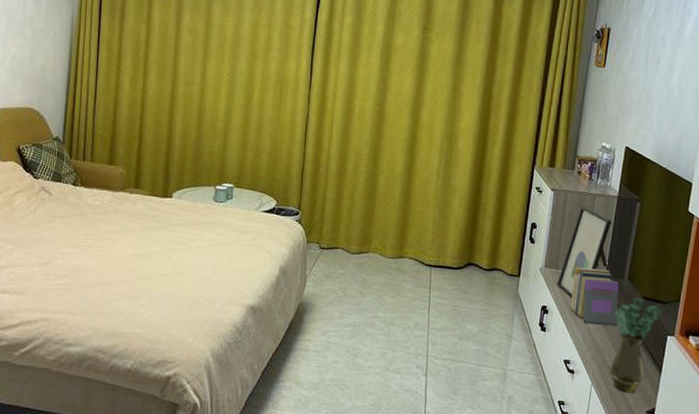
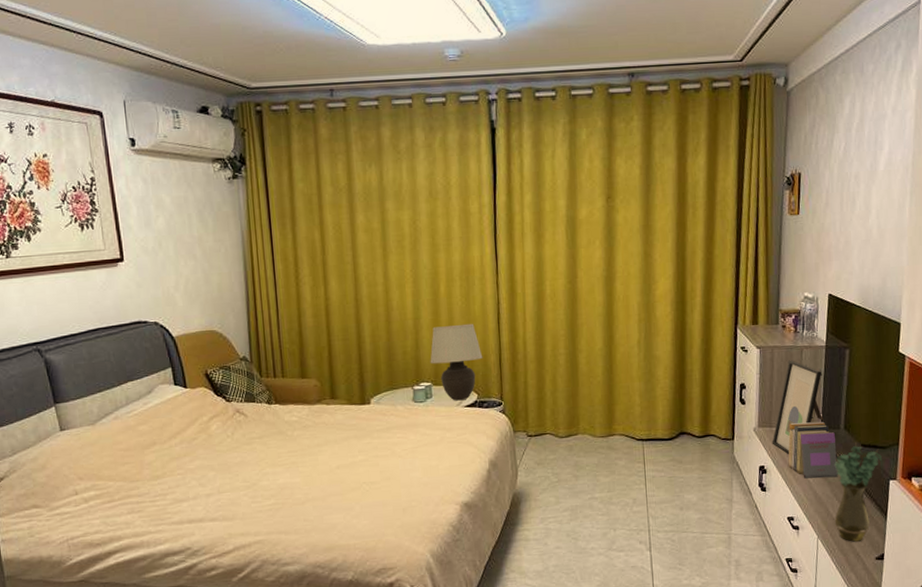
table lamp: none [235,131,287,206] -> present [430,323,483,401]

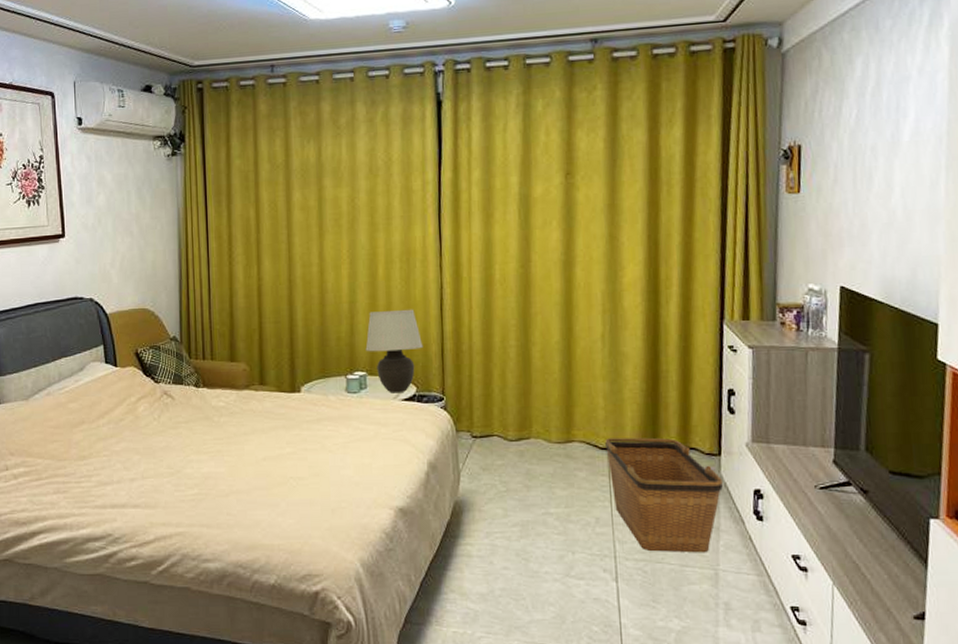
bicycle basket: none [641,428,735,523] -> present [605,437,723,553]
picture frame: present [772,360,824,455] -> none [769,363,837,478]
books: present [788,421,838,479] -> none [791,439,859,510]
vase: present [834,441,883,542] -> none [853,467,919,593]

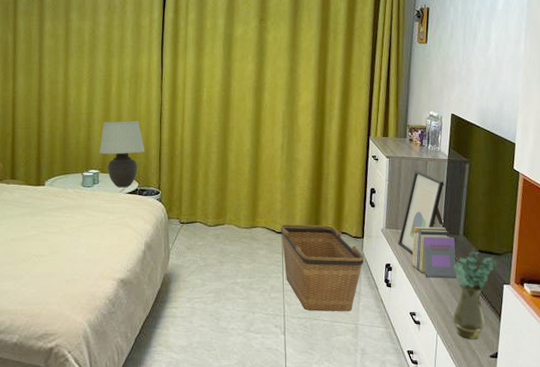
picture frame: none [769,363,837,478] -> present [397,170,445,255]
books: none [791,439,859,510] -> present [412,226,457,279]
vase: none [853,467,919,593] -> present [453,247,498,339]

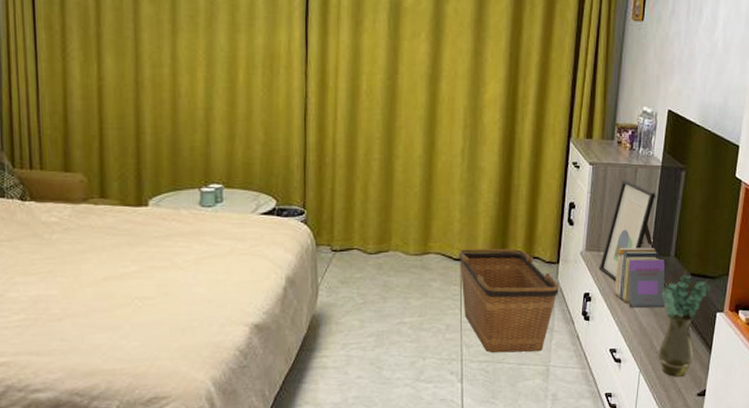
table lamp: present [99,121,145,188] -> none [222,118,285,207]

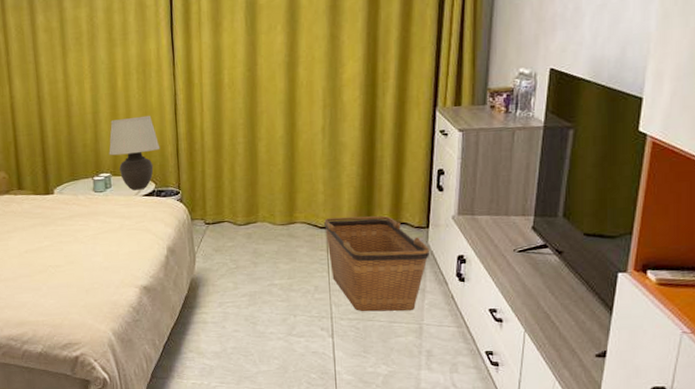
table lamp: none [222,118,285,207] -> present [109,115,160,191]
picture frame: present [599,179,656,282] -> none [473,143,538,244]
books: present [614,247,665,309] -> none [492,208,553,270]
vase: present [658,270,711,377] -> none [546,230,610,337]

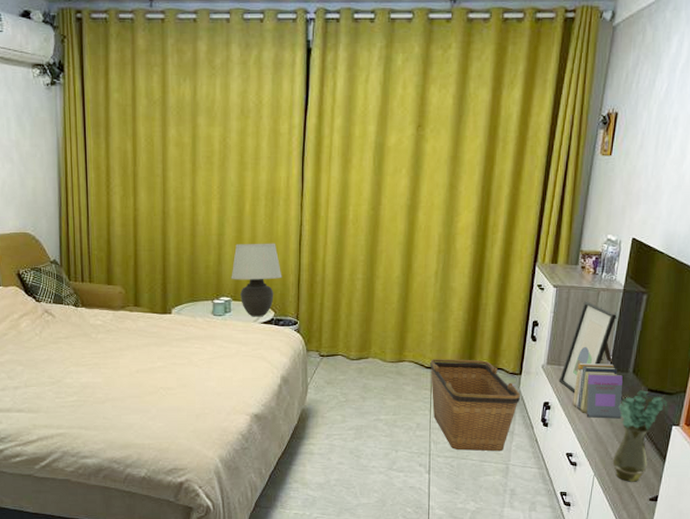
picture frame: none [473,143,538,244] -> present [558,301,617,394]
books: none [492,208,553,270] -> present [572,362,623,419]
vase: none [546,230,610,337] -> present [612,385,668,482]

